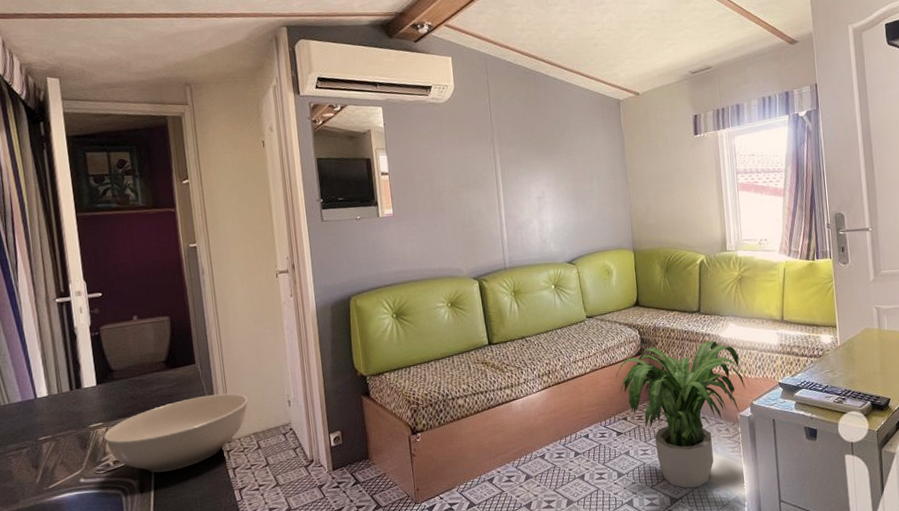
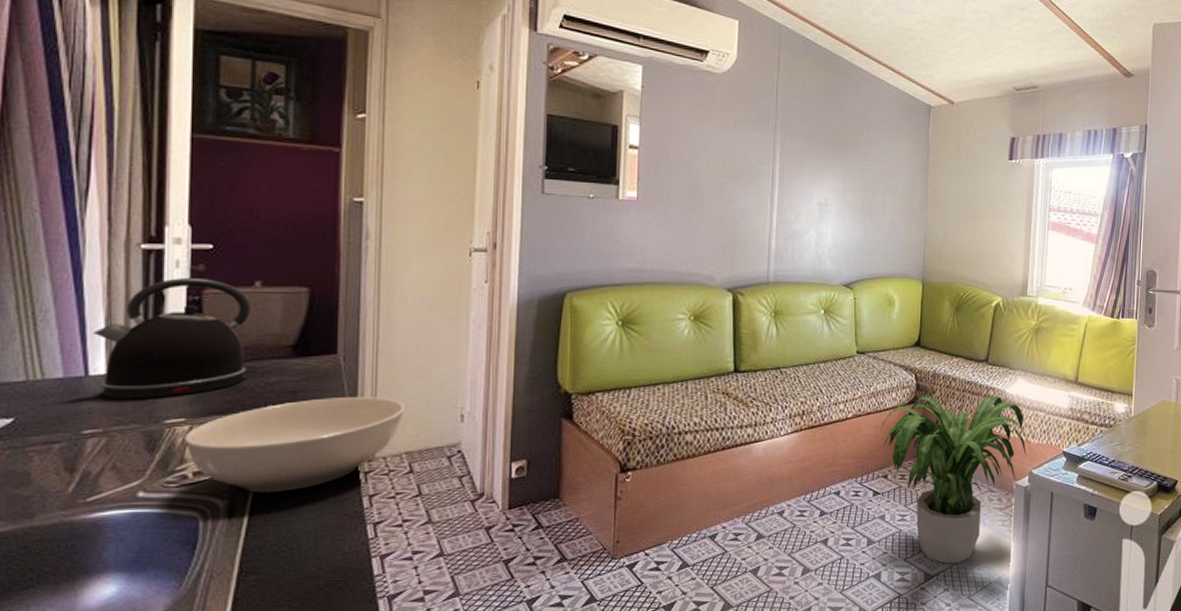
kettle: none [35,318,143,413] -> present [93,277,255,400]

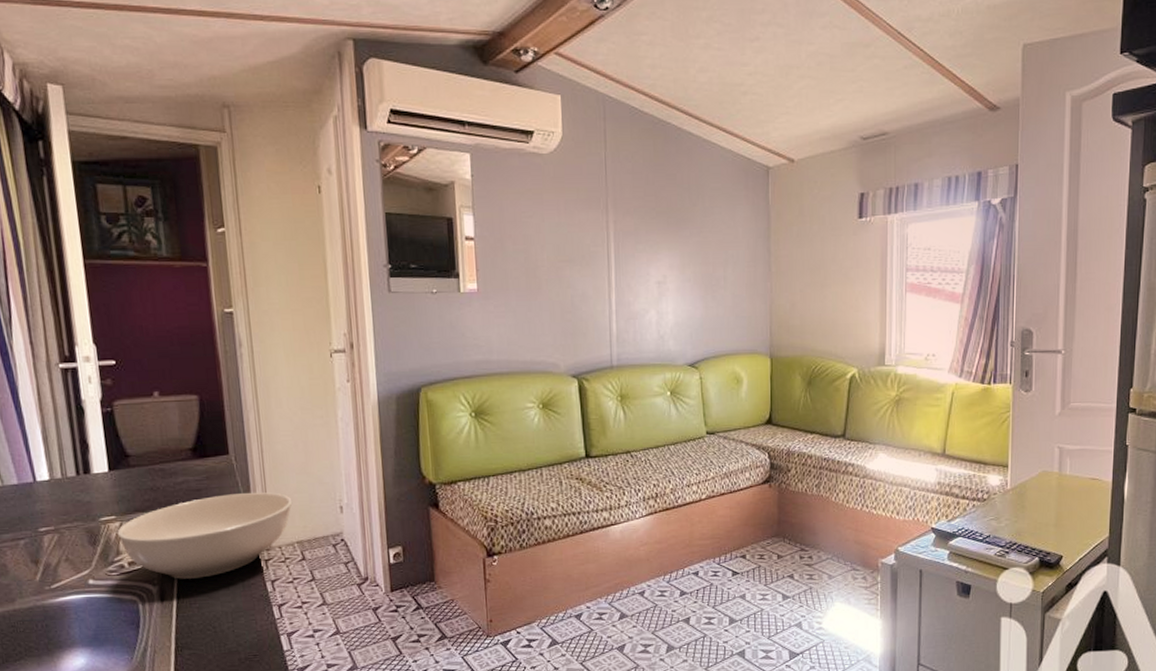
kettle: present [93,277,255,400] -> none [34,391,165,501]
potted plant: present [879,396,1031,564] -> none [735,472,897,642]

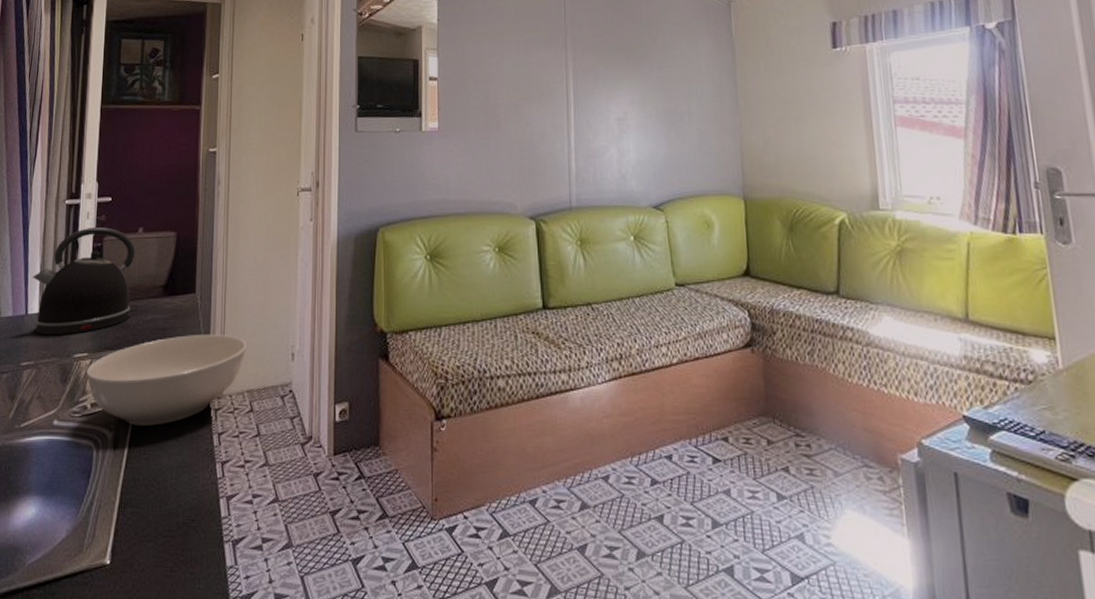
kettle: none [34,391,165,501] -> present [32,226,137,336]

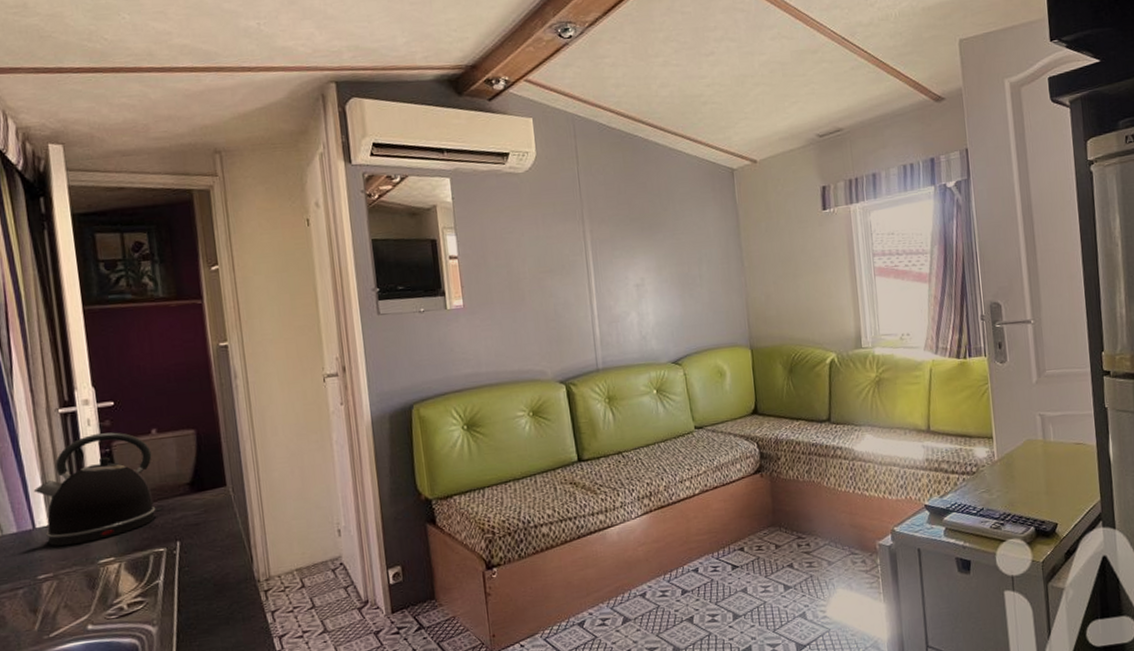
bowl: present [86,333,248,426] -> none [116,521,291,617]

